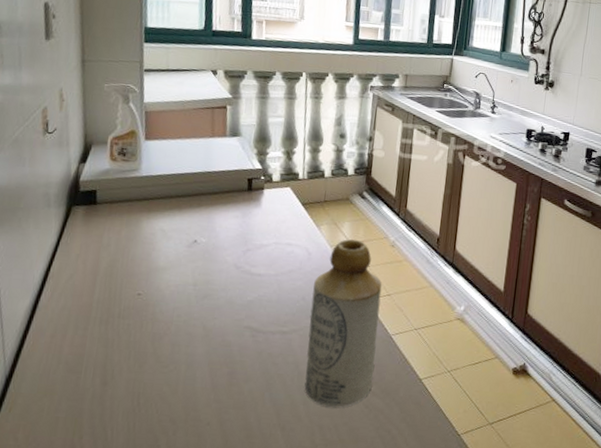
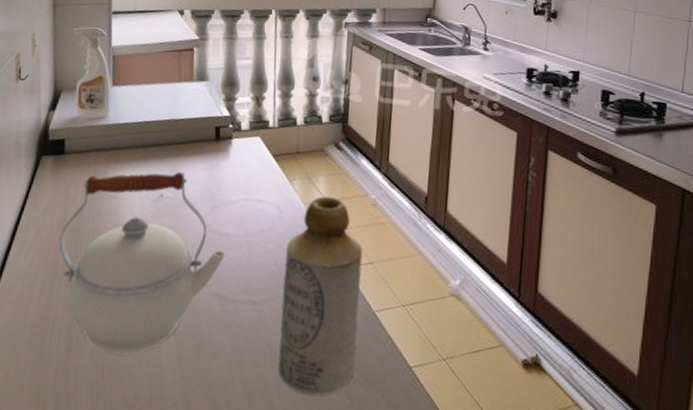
kettle: none [91,219,257,384] -> present [58,171,226,355]

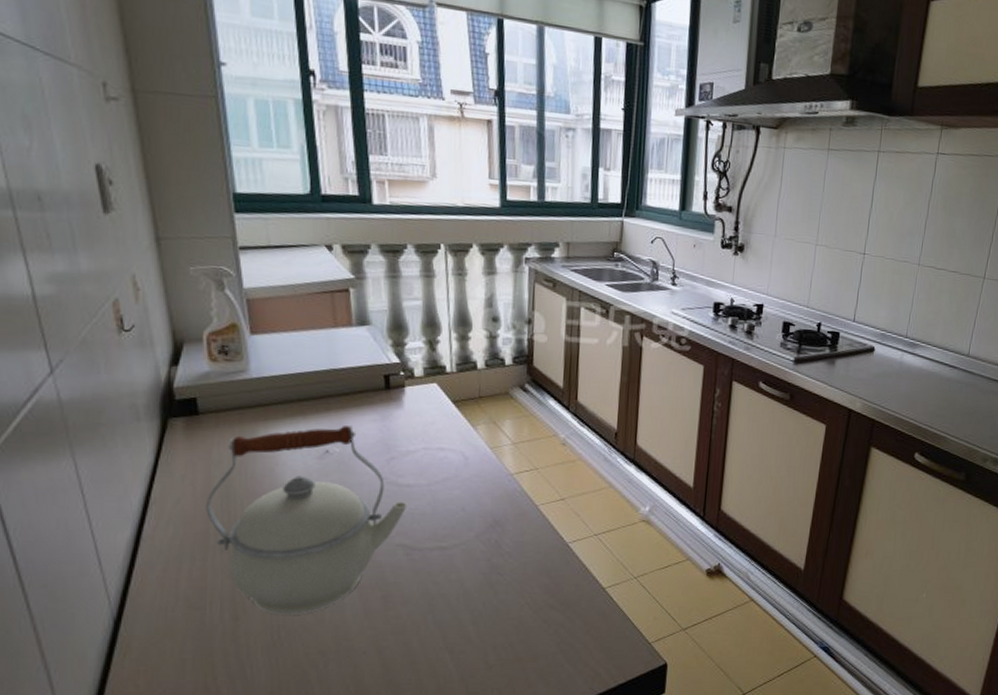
bottle: present [278,196,363,396] -> none [472,439,554,624]

